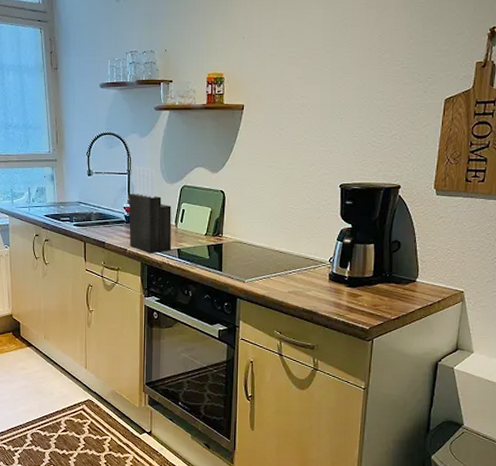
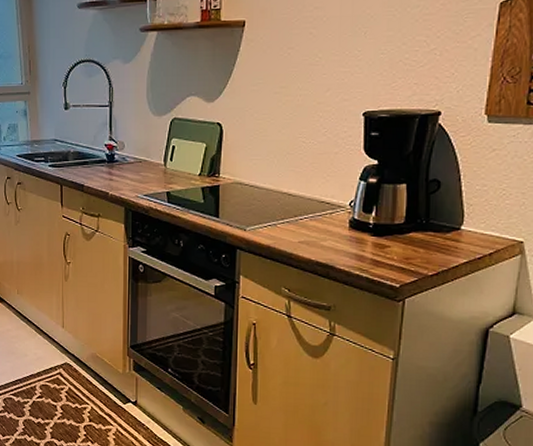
knife block: present [128,167,172,254] -> none [110,97,160,198]

